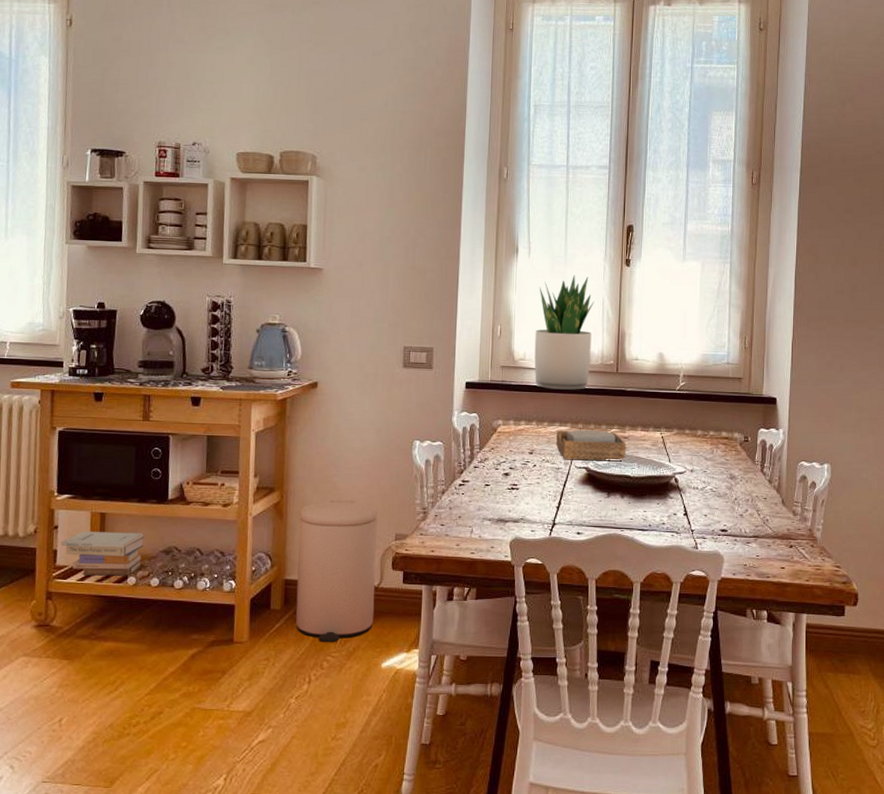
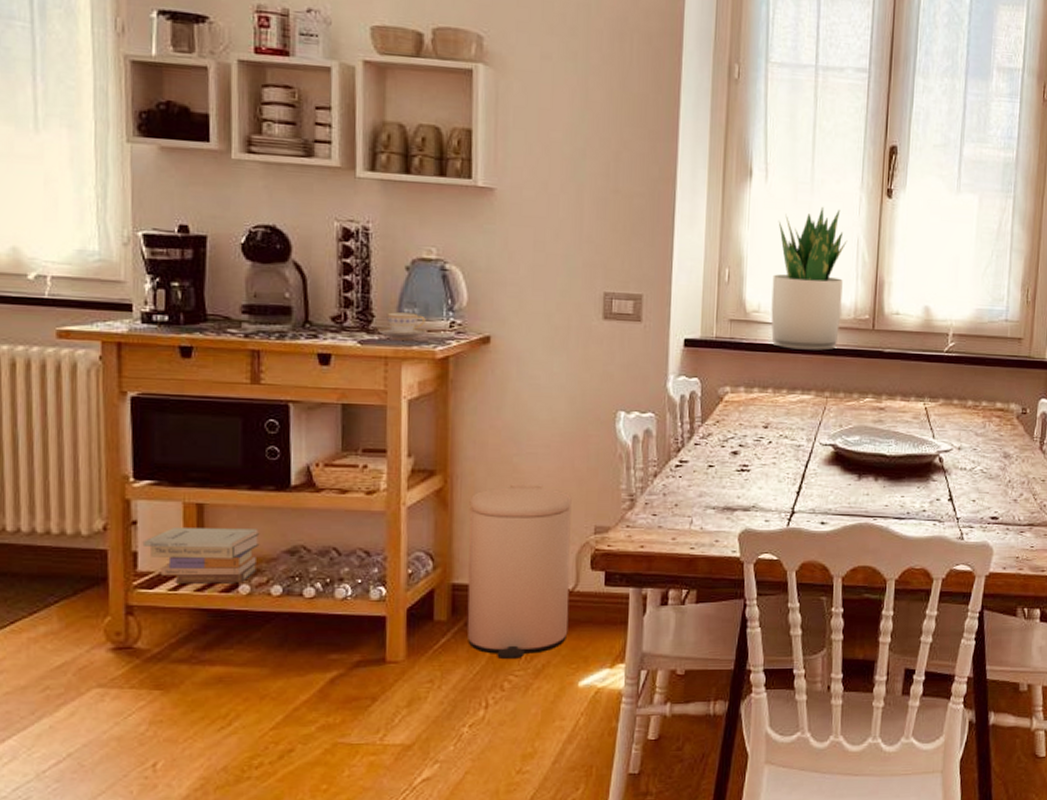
teacup: none [234,364,271,386] -> present [376,312,427,340]
napkin holder: present [555,429,627,462] -> none [796,398,883,438]

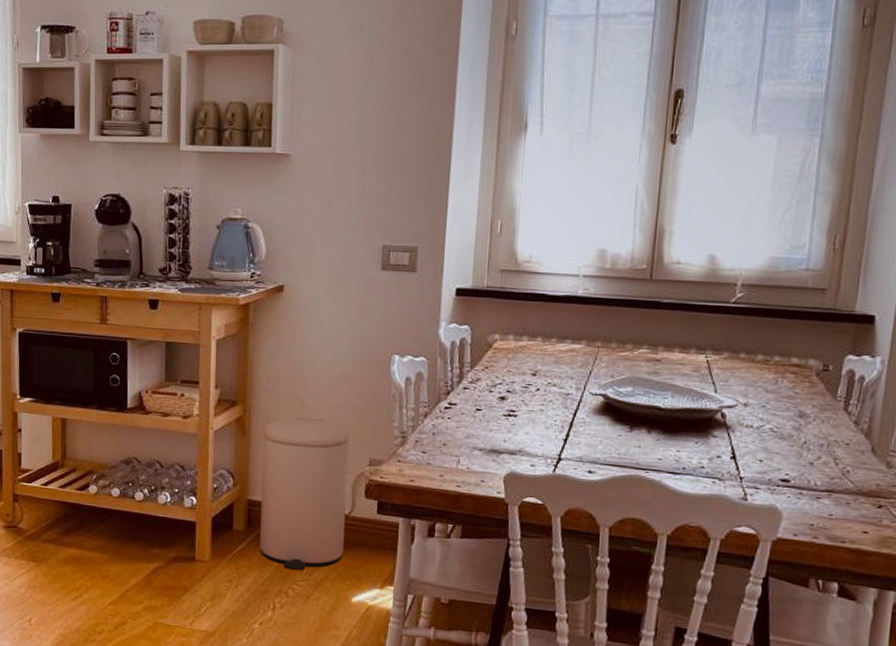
books: present [142,528,260,584] -> none [24,436,105,484]
teacup: present [376,312,427,340] -> none [193,265,233,289]
planter: present [771,207,848,351] -> none [542,157,625,301]

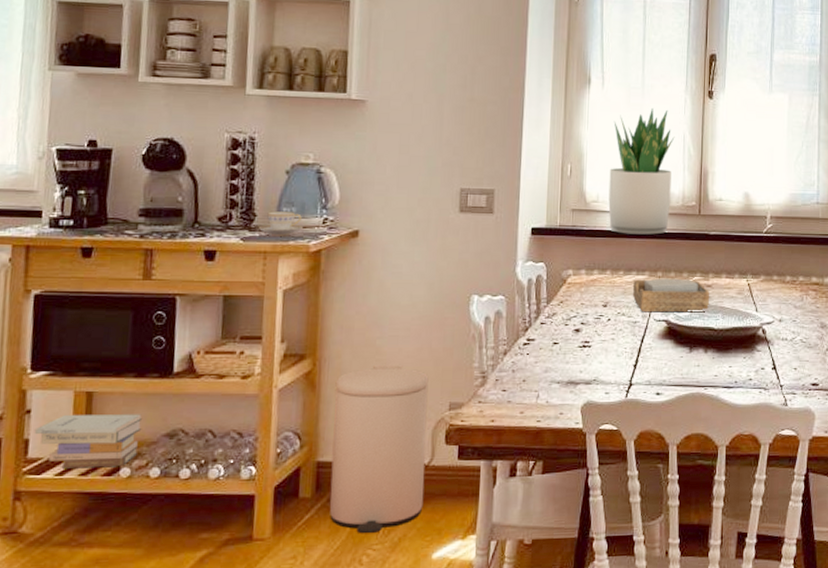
books: none [24,436,105,484] -> present [34,414,143,469]
teacup: none [193,265,233,289] -> present [258,211,303,236]
planter: none [542,157,625,301] -> present [608,108,675,235]
napkin holder: none [565,348,658,390] -> present [632,278,710,313]

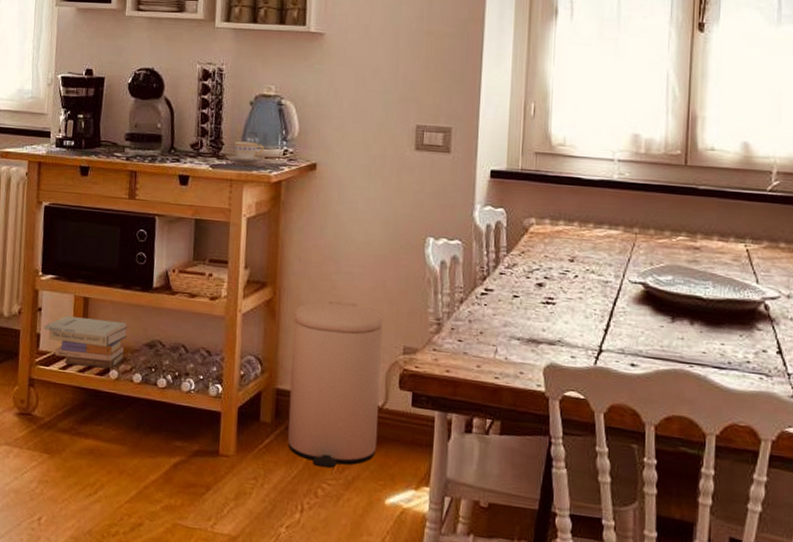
planter: present [608,108,675,235] -> none [576,43,656,186]
napkin holder: present [632,278,710,313] -> none [603,234,698,279]

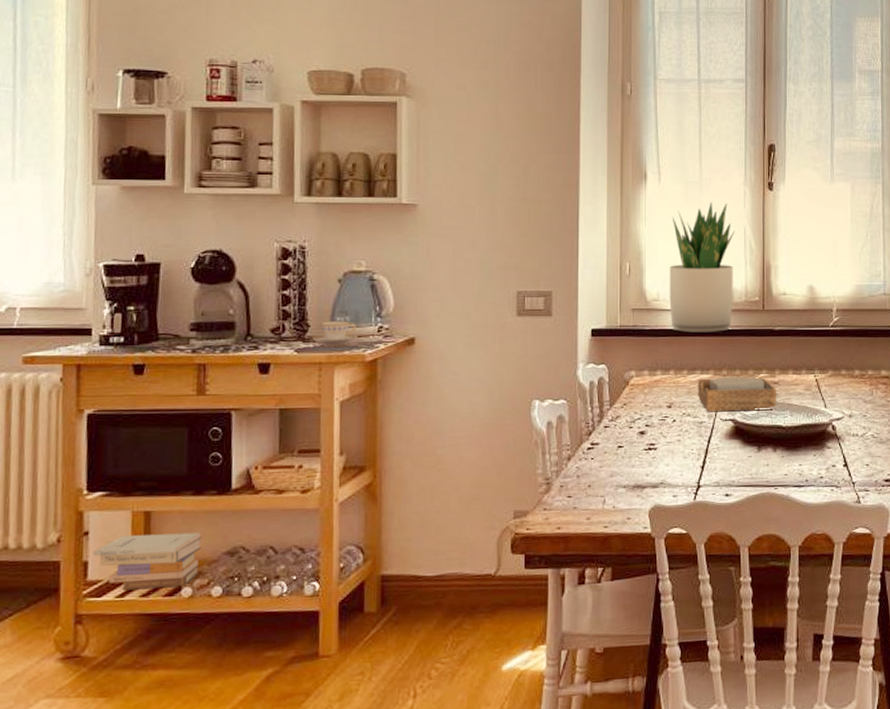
pedal bin: present [288,299,383,469] -> none [395,473,492,648]
planter: none [576,43,656,186] -> present [669,203,735,333]
napkin holder: none [603,234,698,279] -> present [697,376,777,412]

